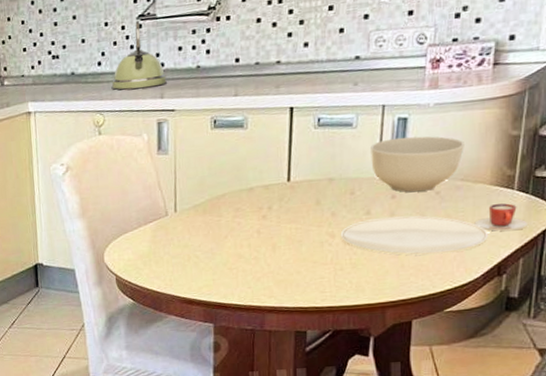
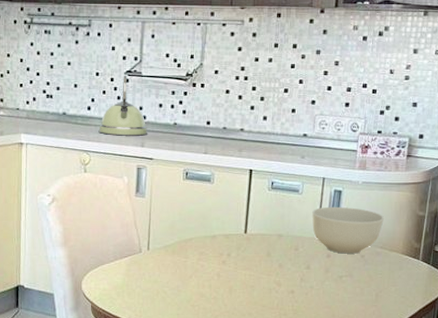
plate: present [340,215,489,256] -> none [285,272,400,308]
teacup: present [474,203,529,232] -> none [389,271,429,294]

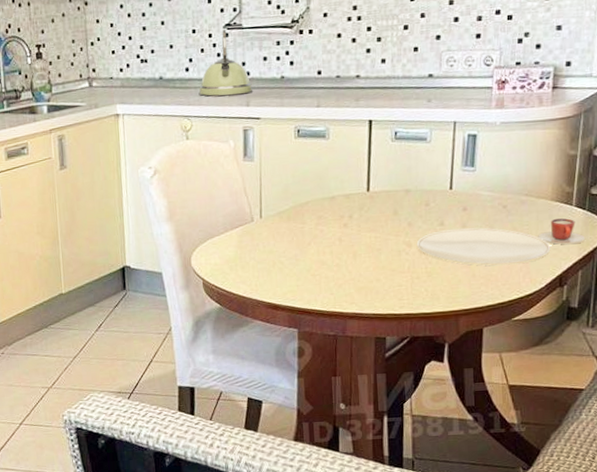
plate: none [285,272,400,308] -> present [416,227,551,266]
bowl: present [312,206,384,254] -> none [443,152,528,206]
teacup: none [389,271,429,294] -> present [538,218,586,245]

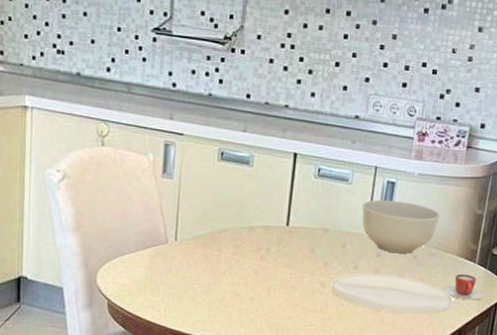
kettle: present [198,29,252,97] -> none [119,32,177,107]
bowl: none [443,152,528,206] -> present [362,199,440,254]

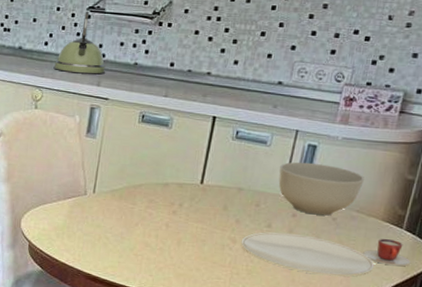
kettle: none [119,32,177,107] -> present [53,11,106,75]

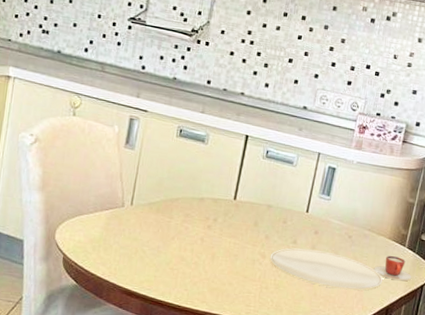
kettle: present [53,11,106,75] -> none [93,21,145,86]
bowl: present [278,162,364,216] -> none [303,182,375,234]

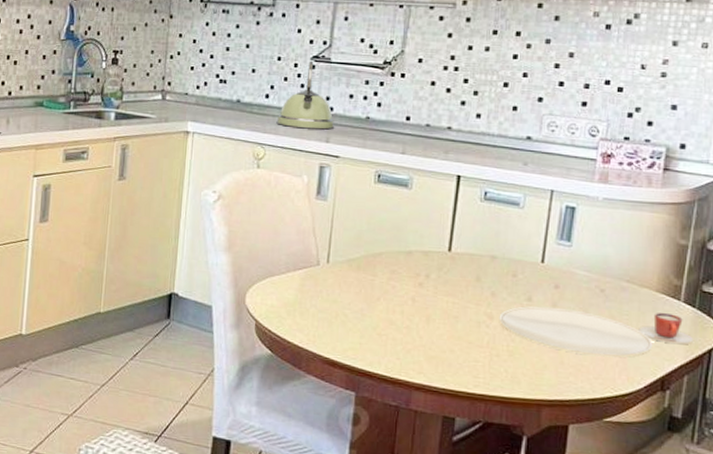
kettle: none [93,21,145,86] -> present [276,60,334,130]

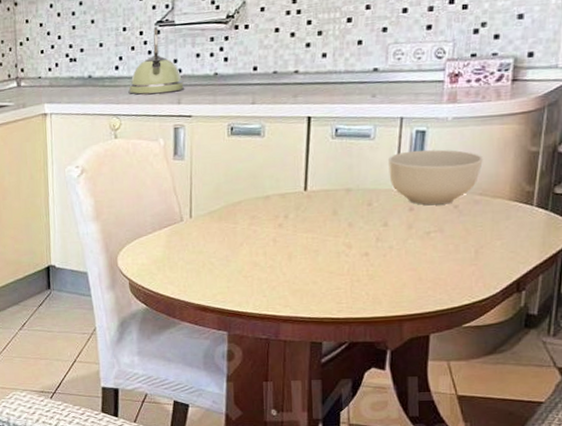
plate: present [499,306,653,358] -> none [357,228,508,269]
bowl: none [536,225,632,287] -> present [388,149,483,206]
teacup: present [638,313,694,345] -> none [493,219,548,248]

